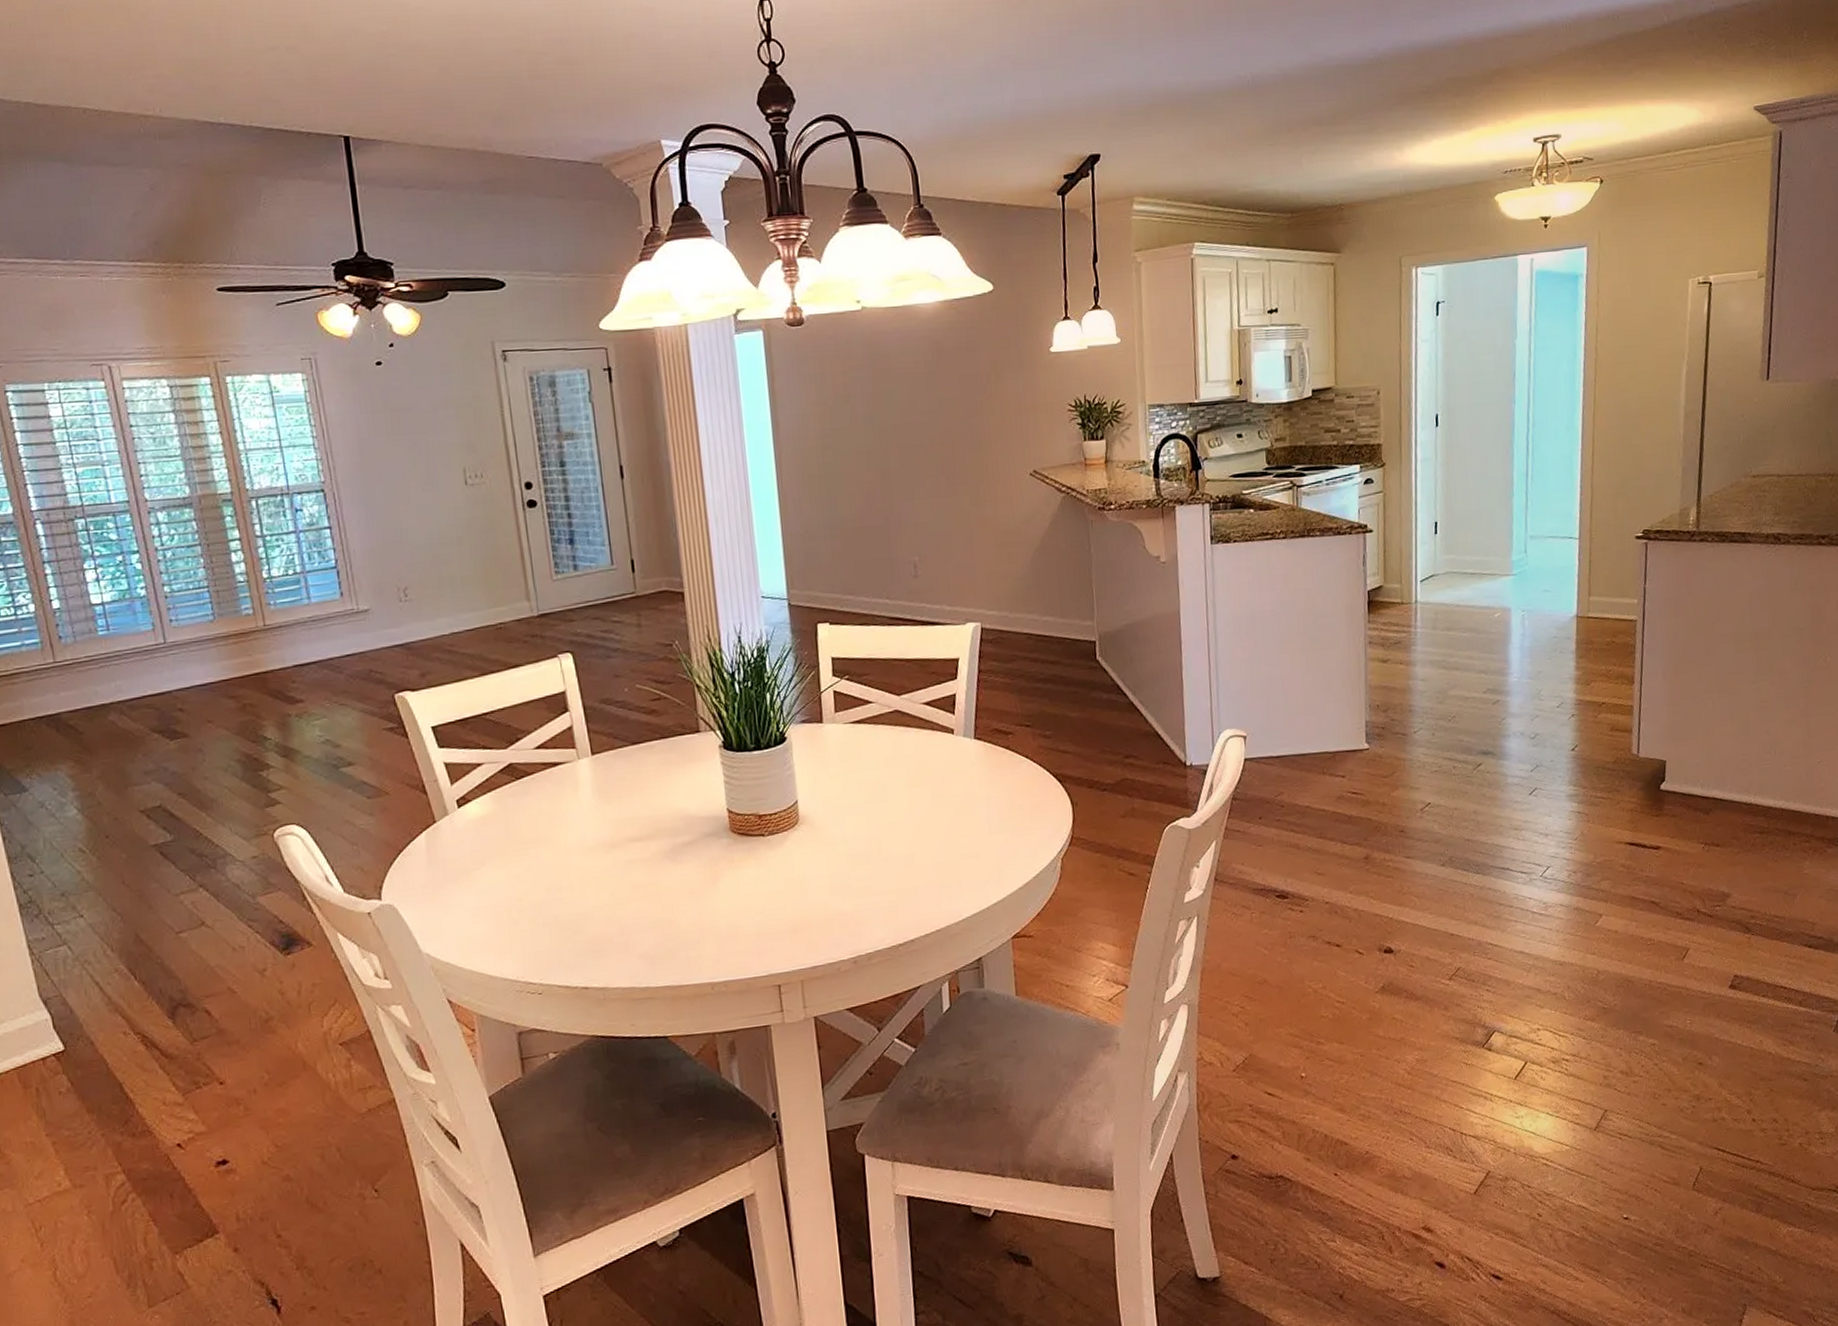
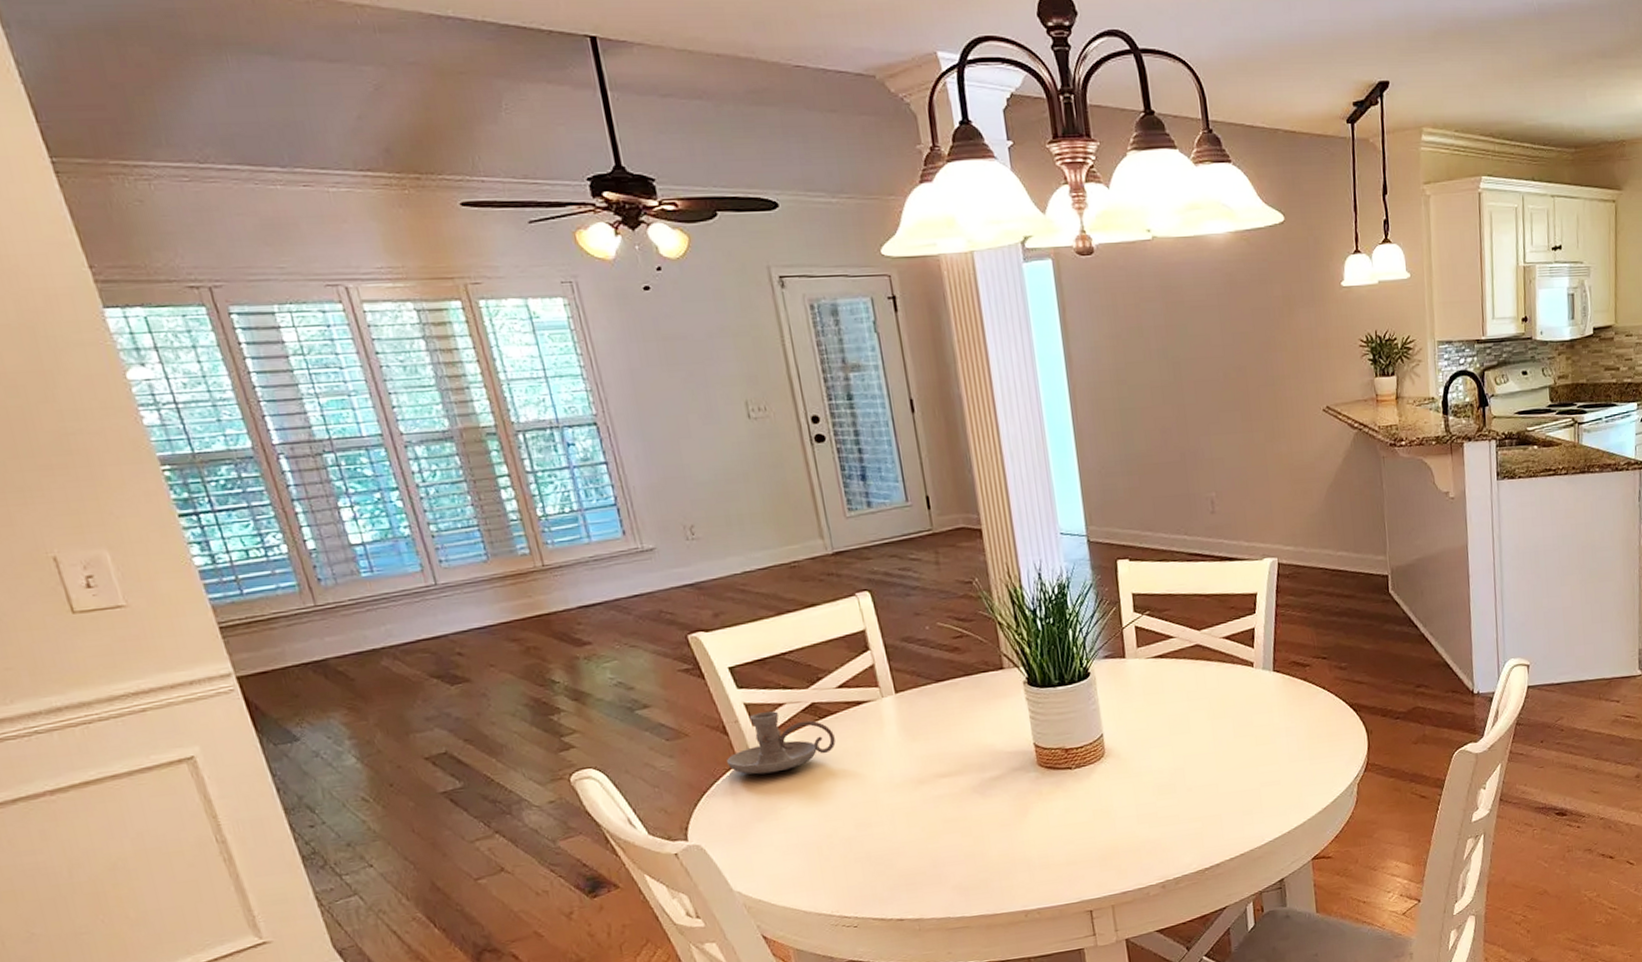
candle holder: none [424,771,530,835] -> present [727,711,836,775]

